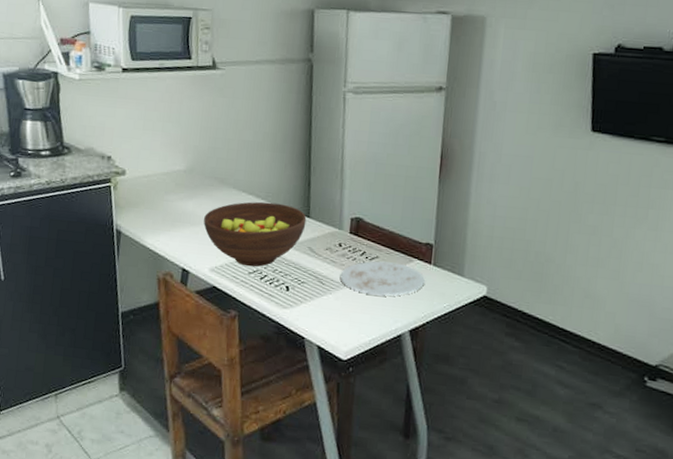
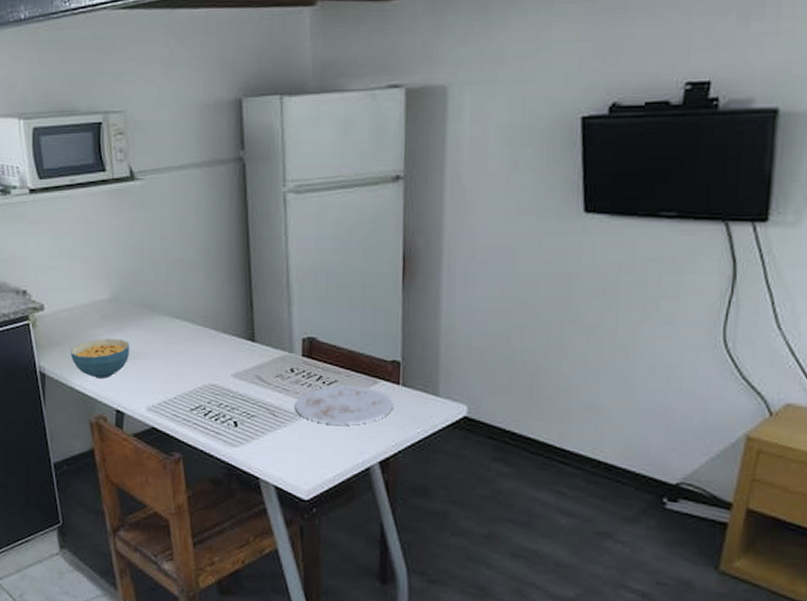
cereal bowl: none [145,204,199,240] -> present [70,338,129,378]
fruit bowl: present [203,201,307,267] -> none [136,328,251,403]

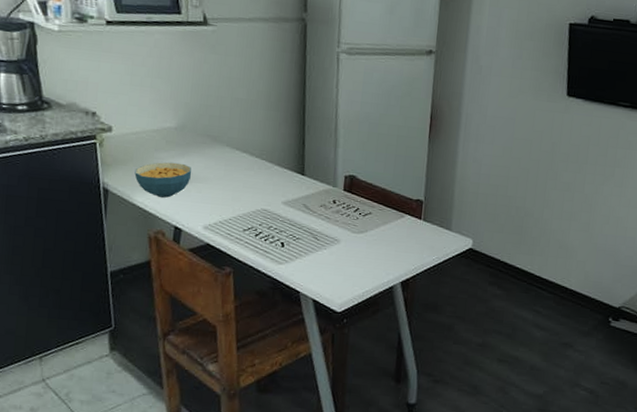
plate: present [294,385,394,425] -> none [334,217,416,250]

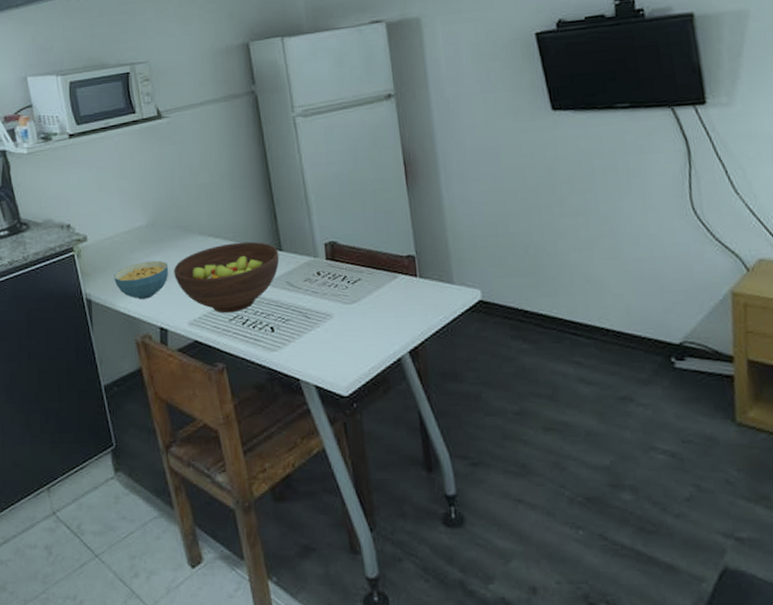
fruit bowl: none [196,159,301,224] -> present [174,241,280,314]

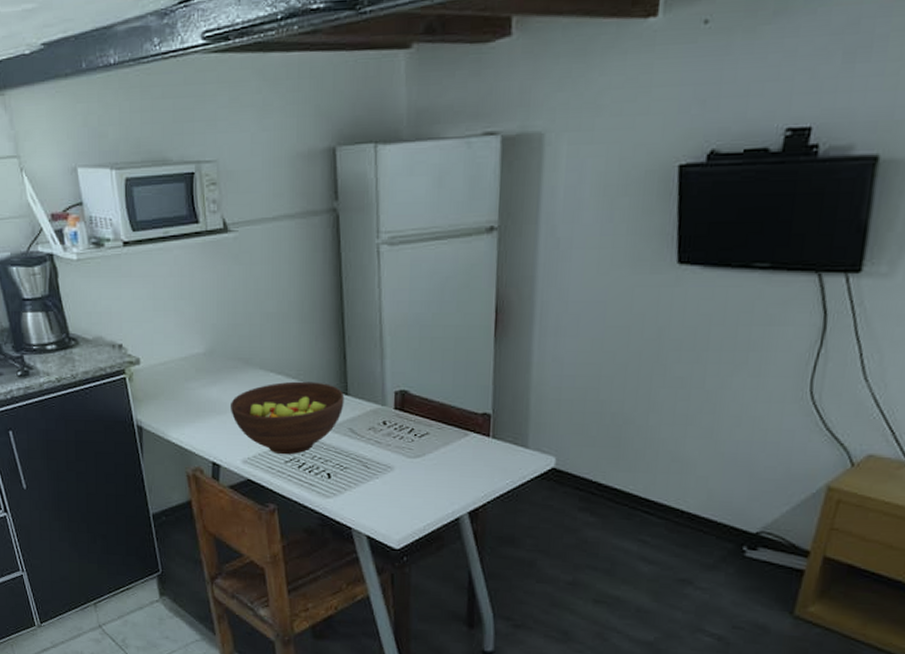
cereal bowl: present [114,260,168,299] -> none [167,392,224,432]

